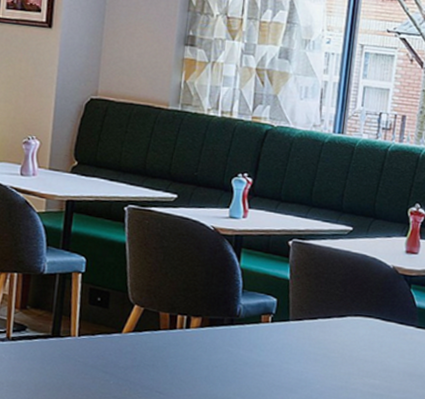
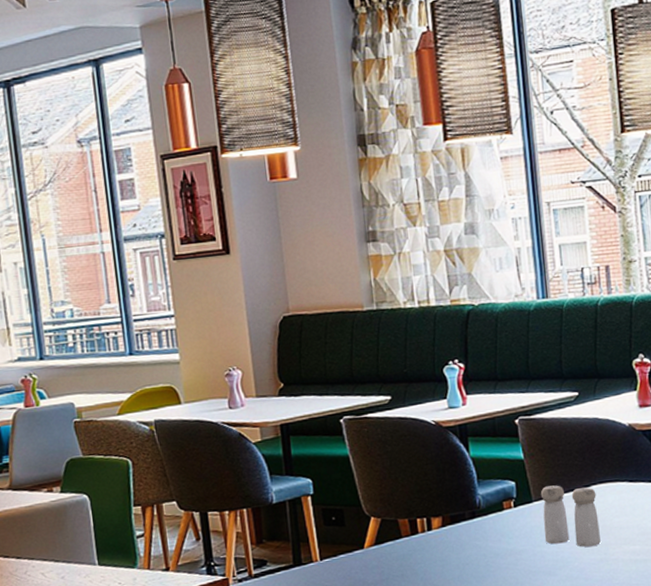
salt and pepper shaker: none [293,309,350,373] -> present [540,485,601,547]

